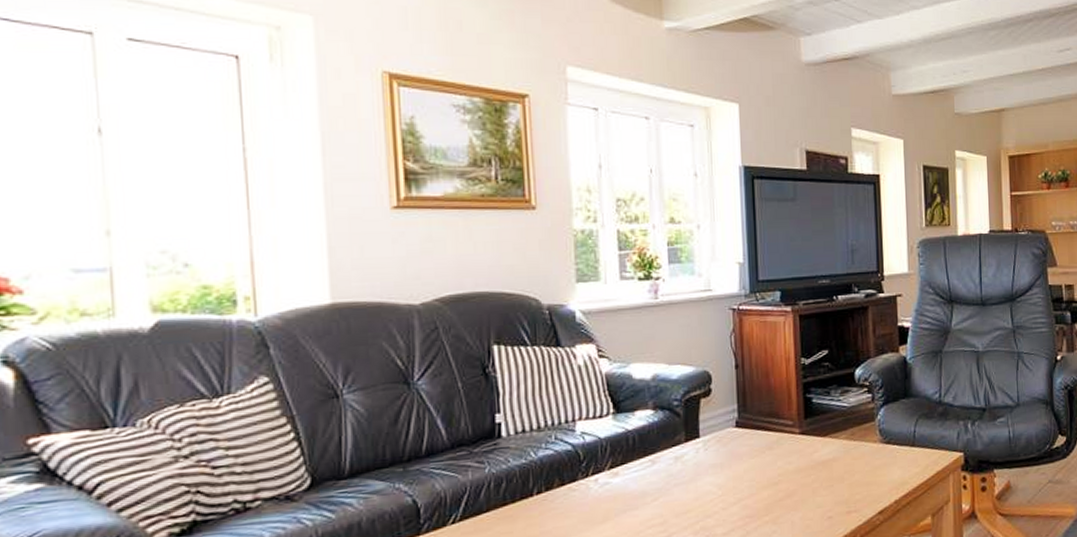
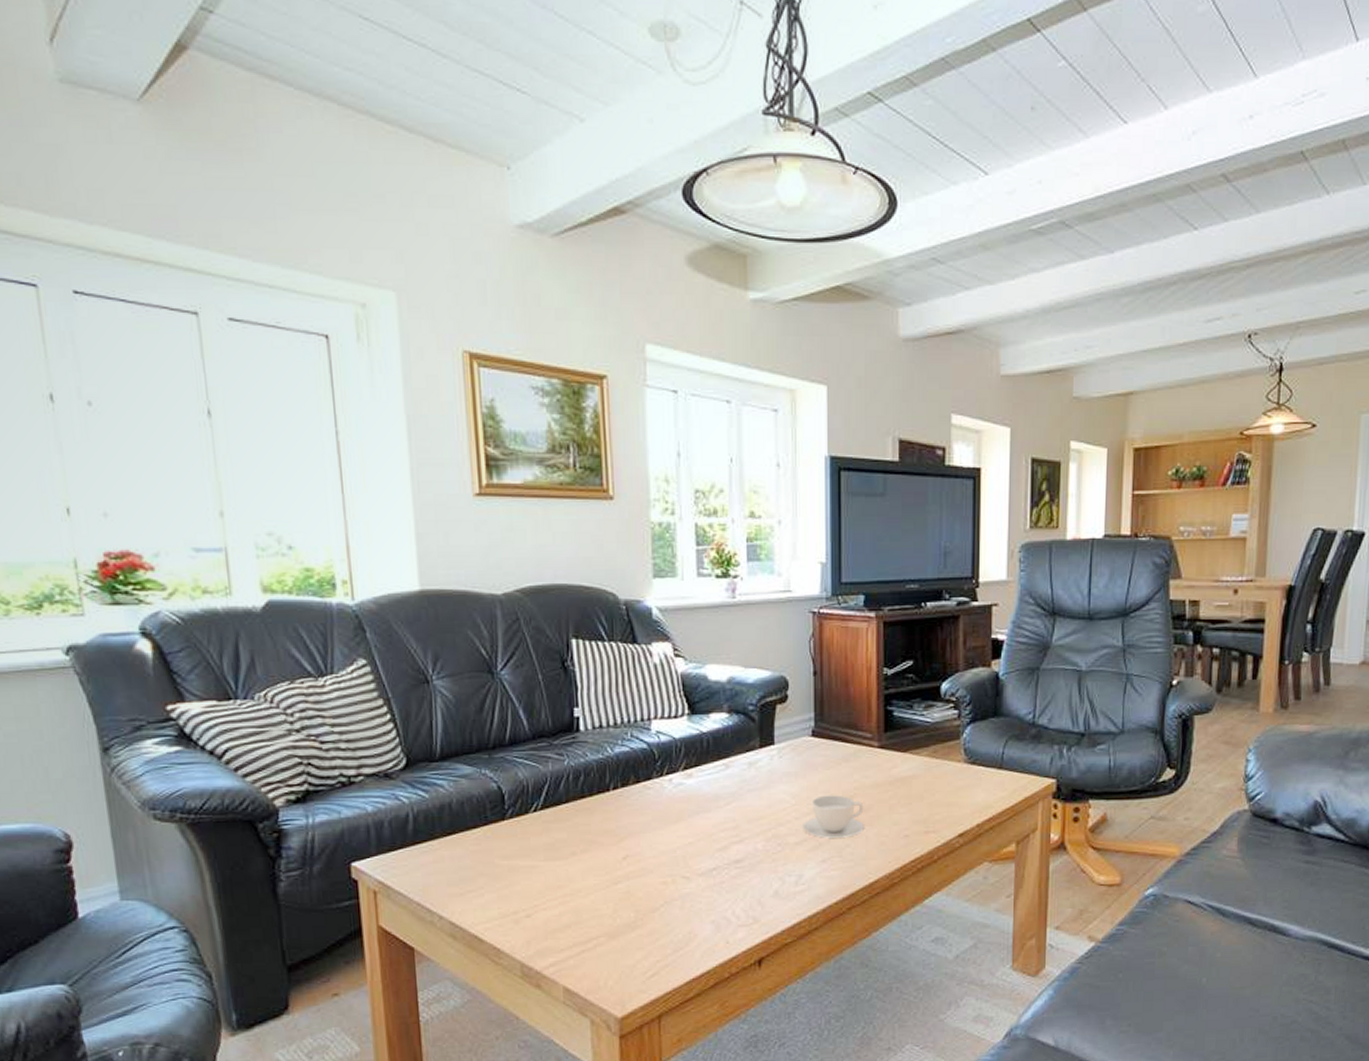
teacup: none [730,482,789,526] -> present [802,795,864,838]

